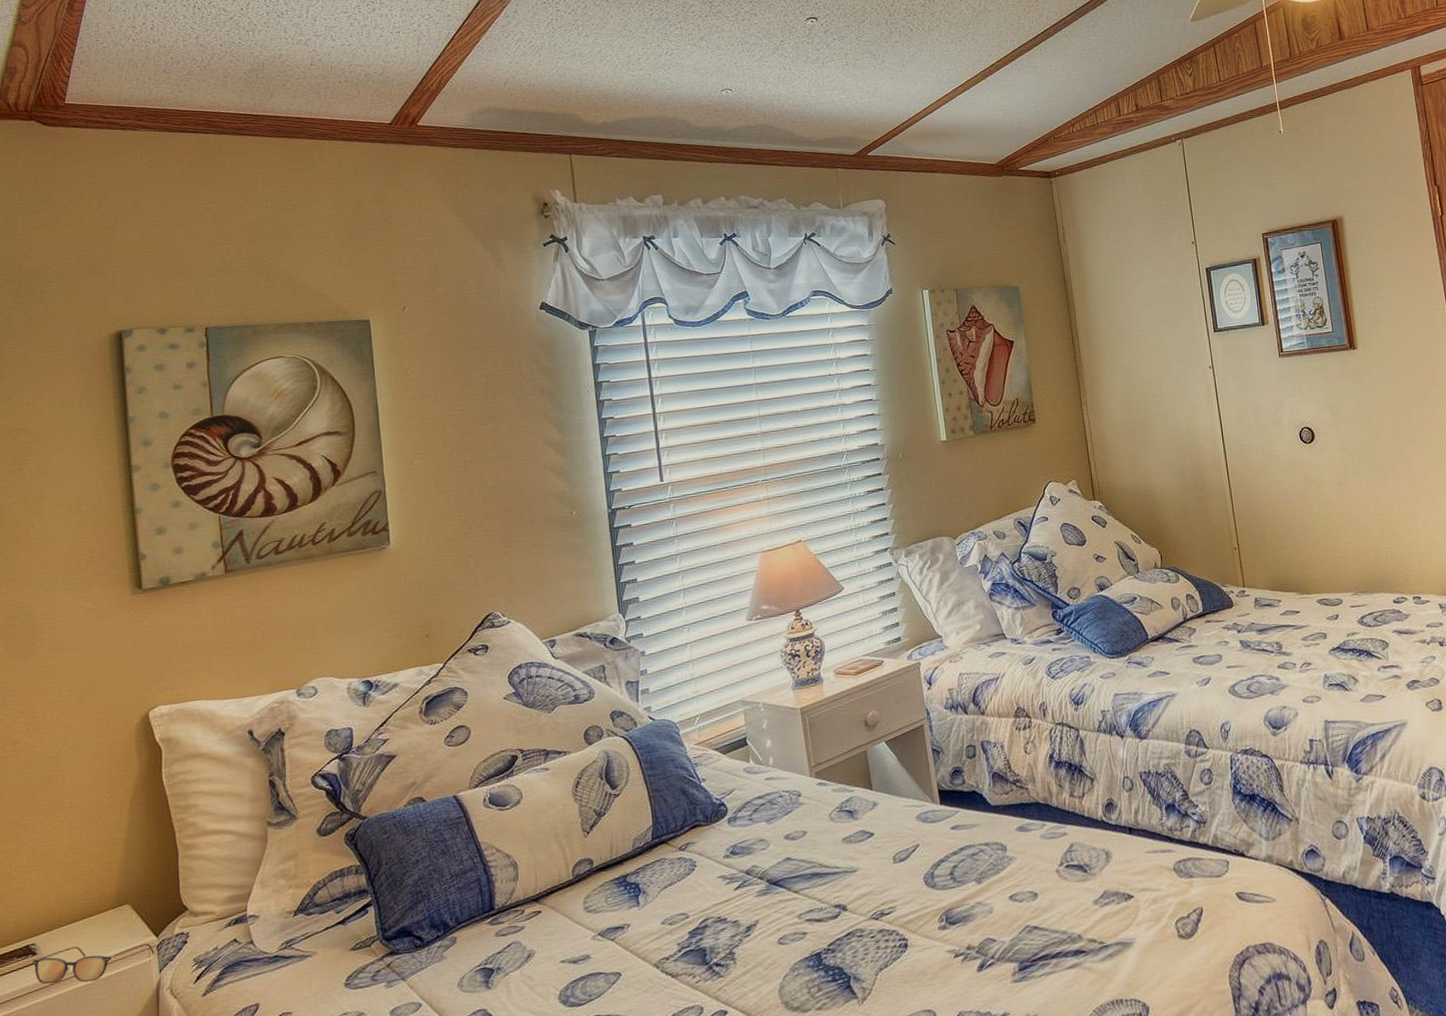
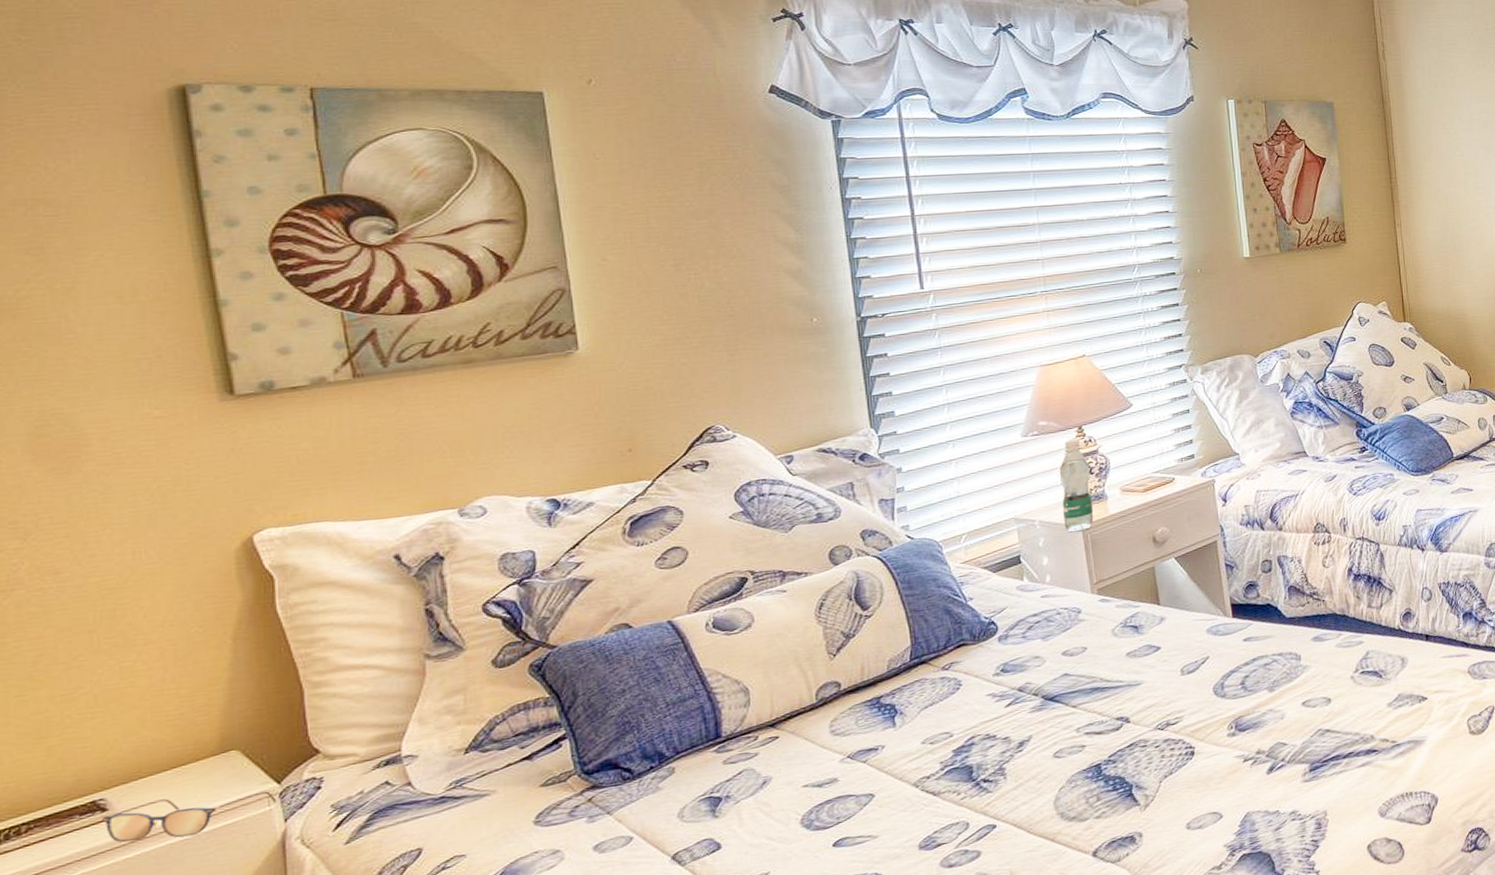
bottle: none [779,622,811,715] -> present [1059,438,1094,532]

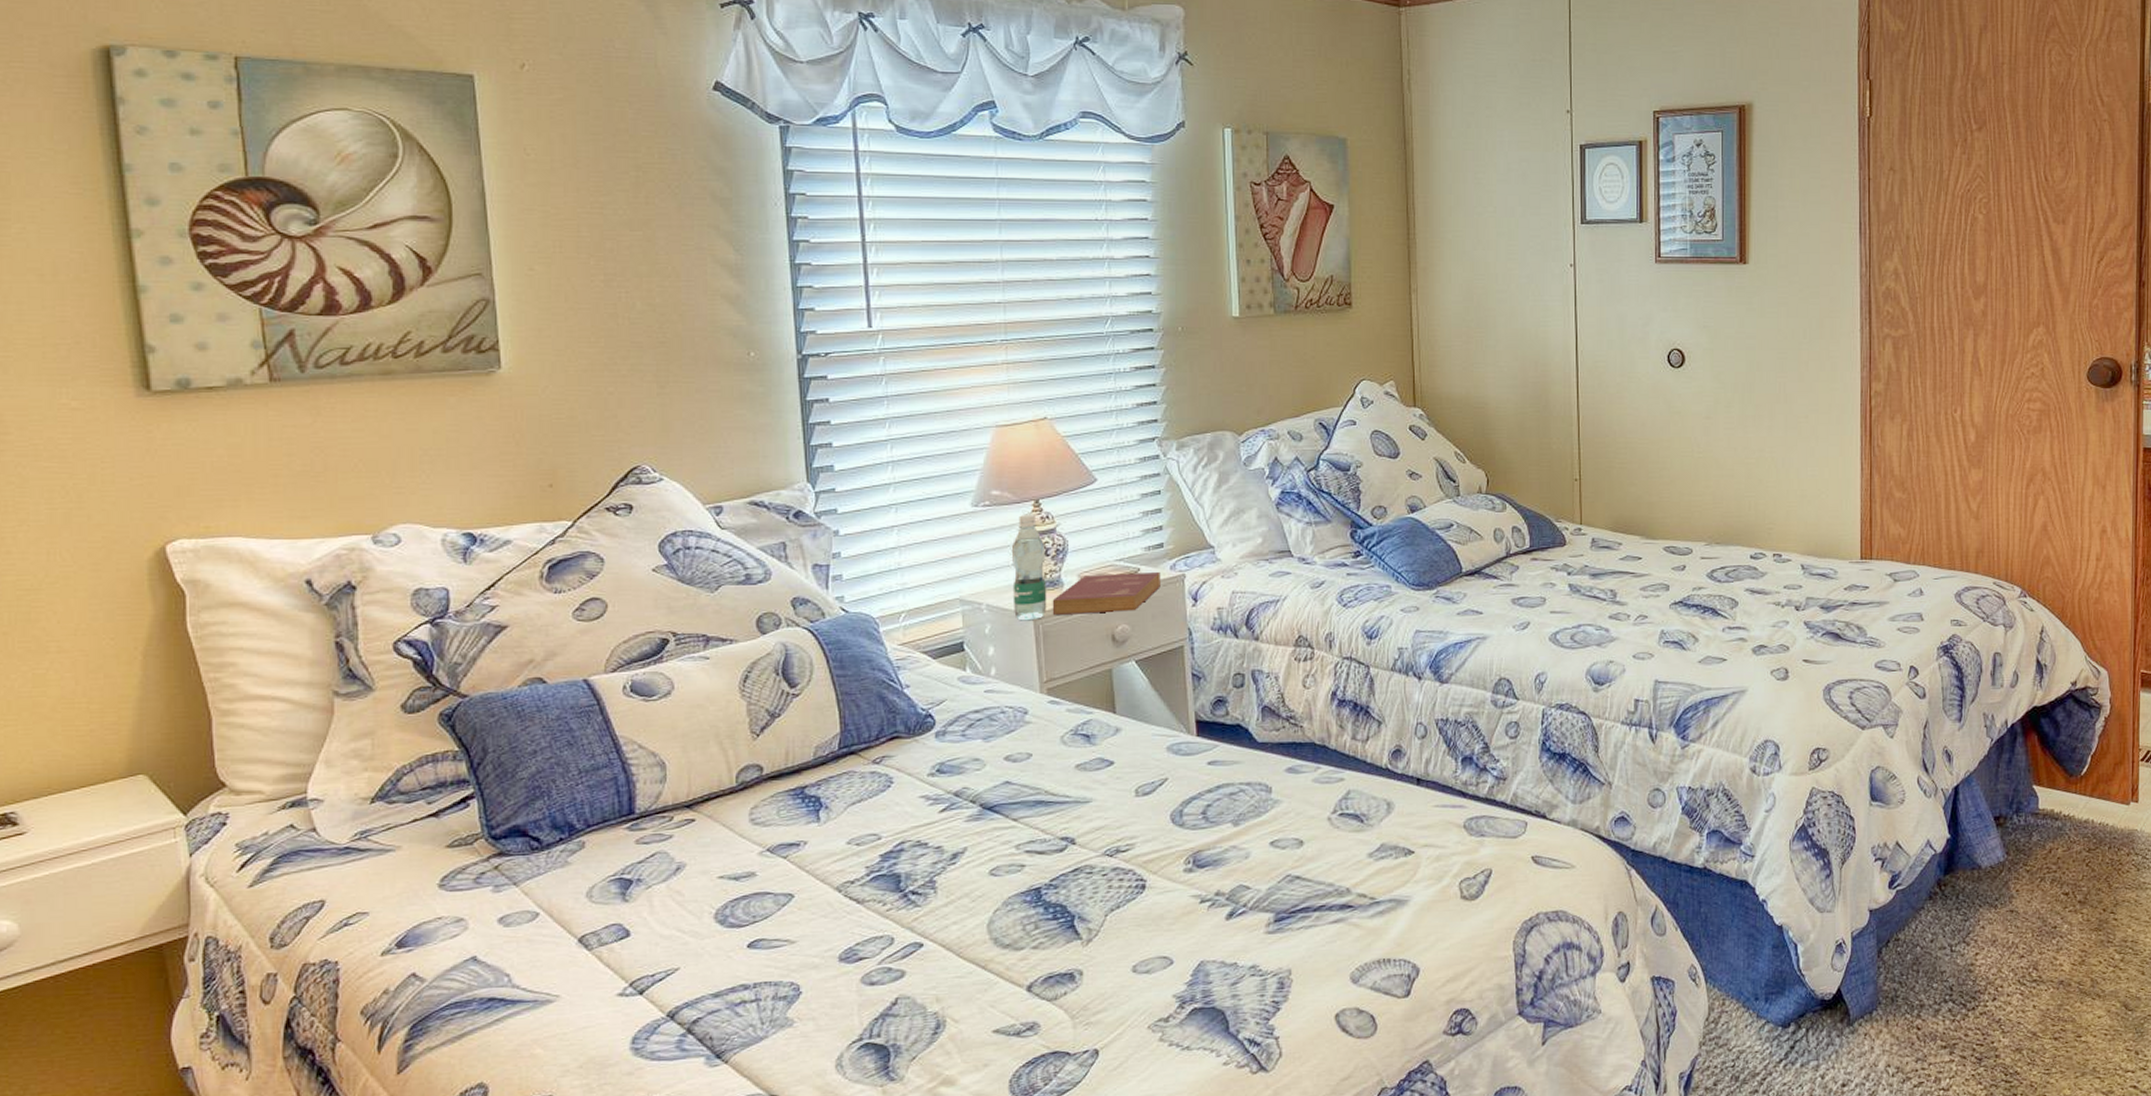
glasses: present [102,791,277,843] -> none [12,819,183,862]
book: none [1098,479,1194,524] -> present [1052,571,1161,615]

